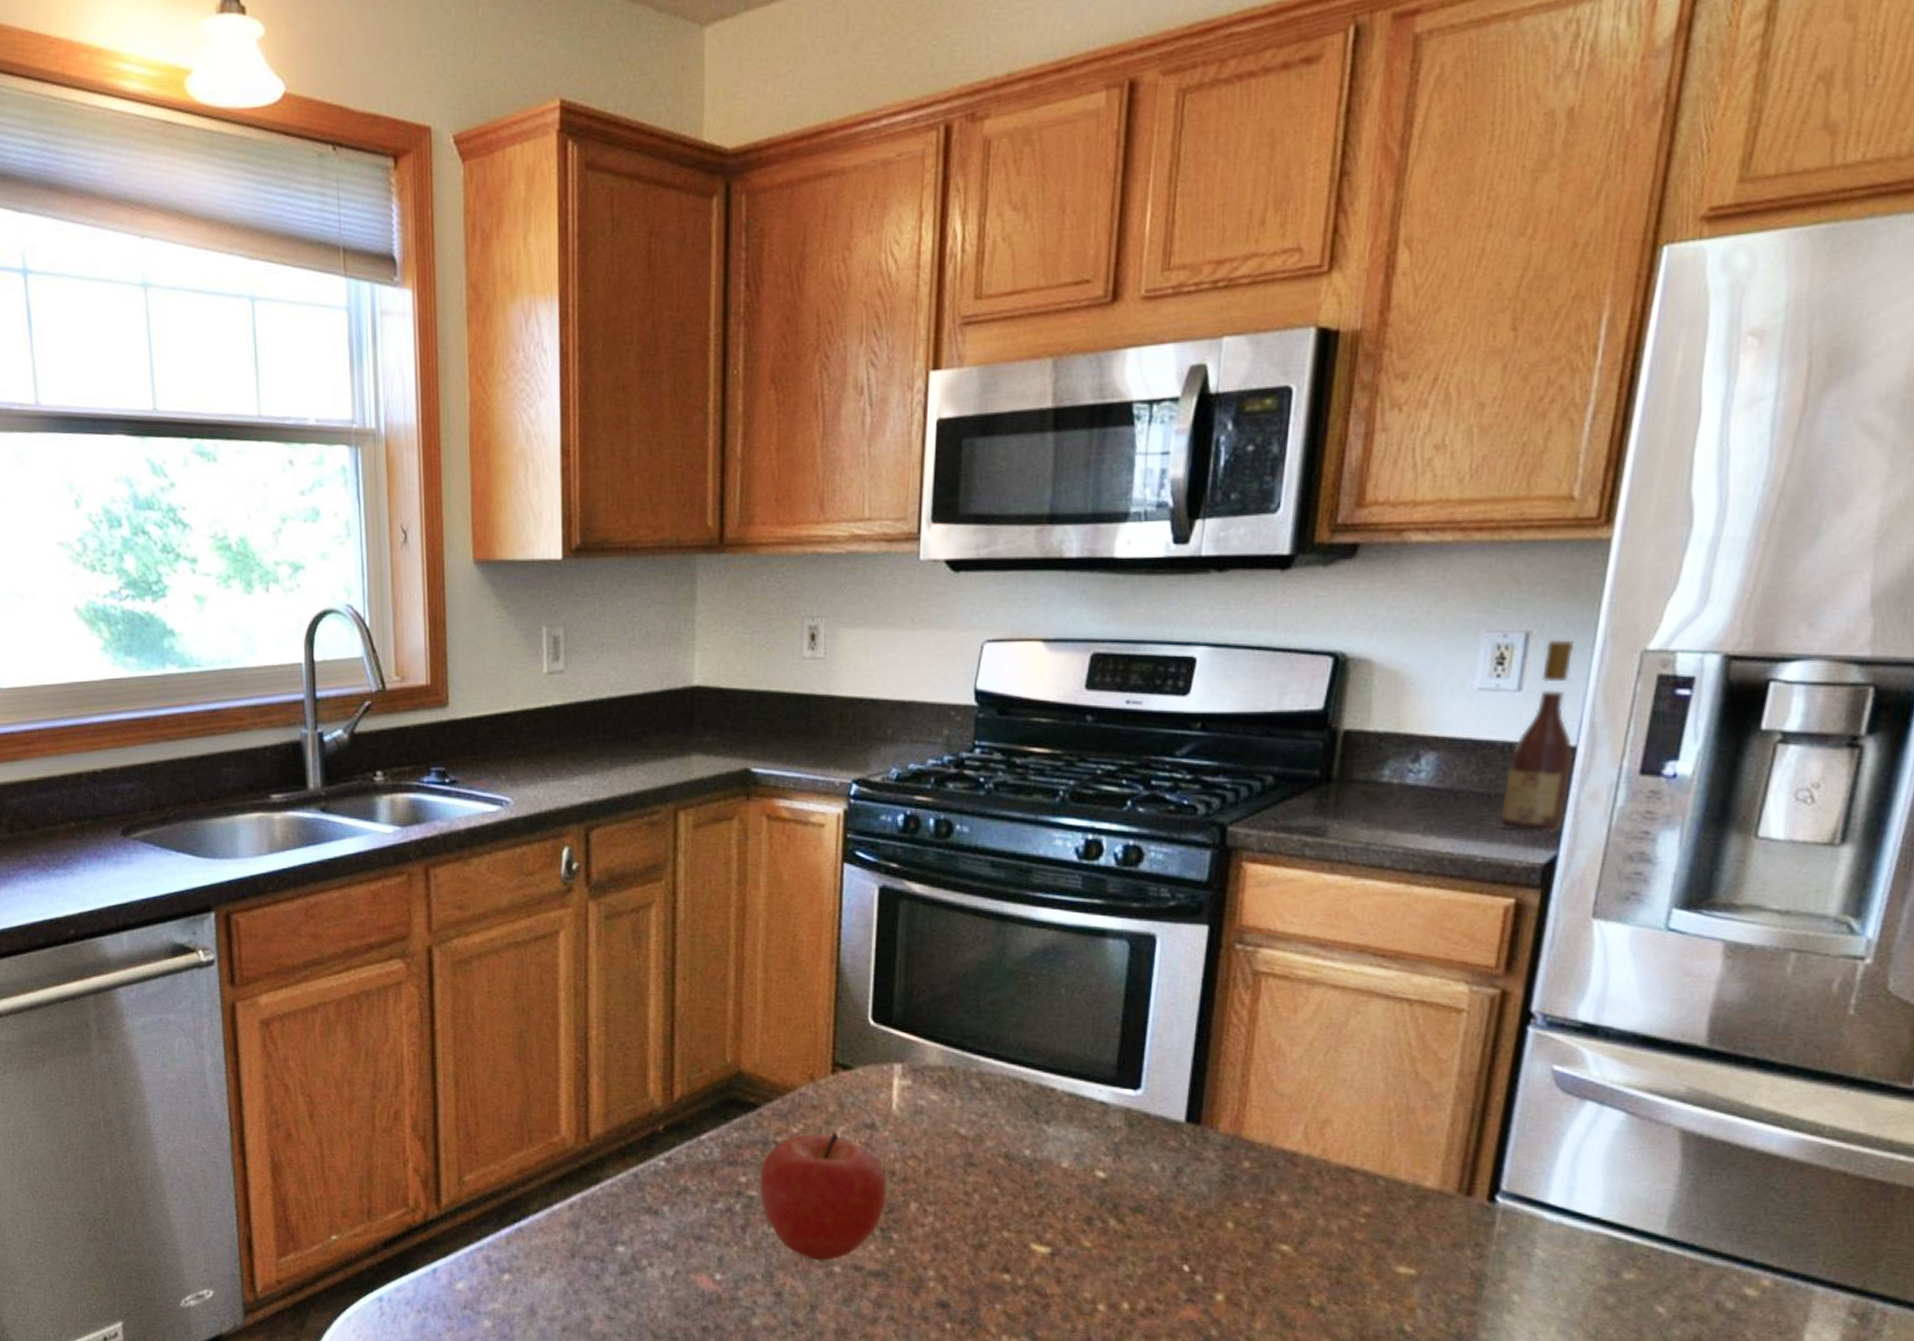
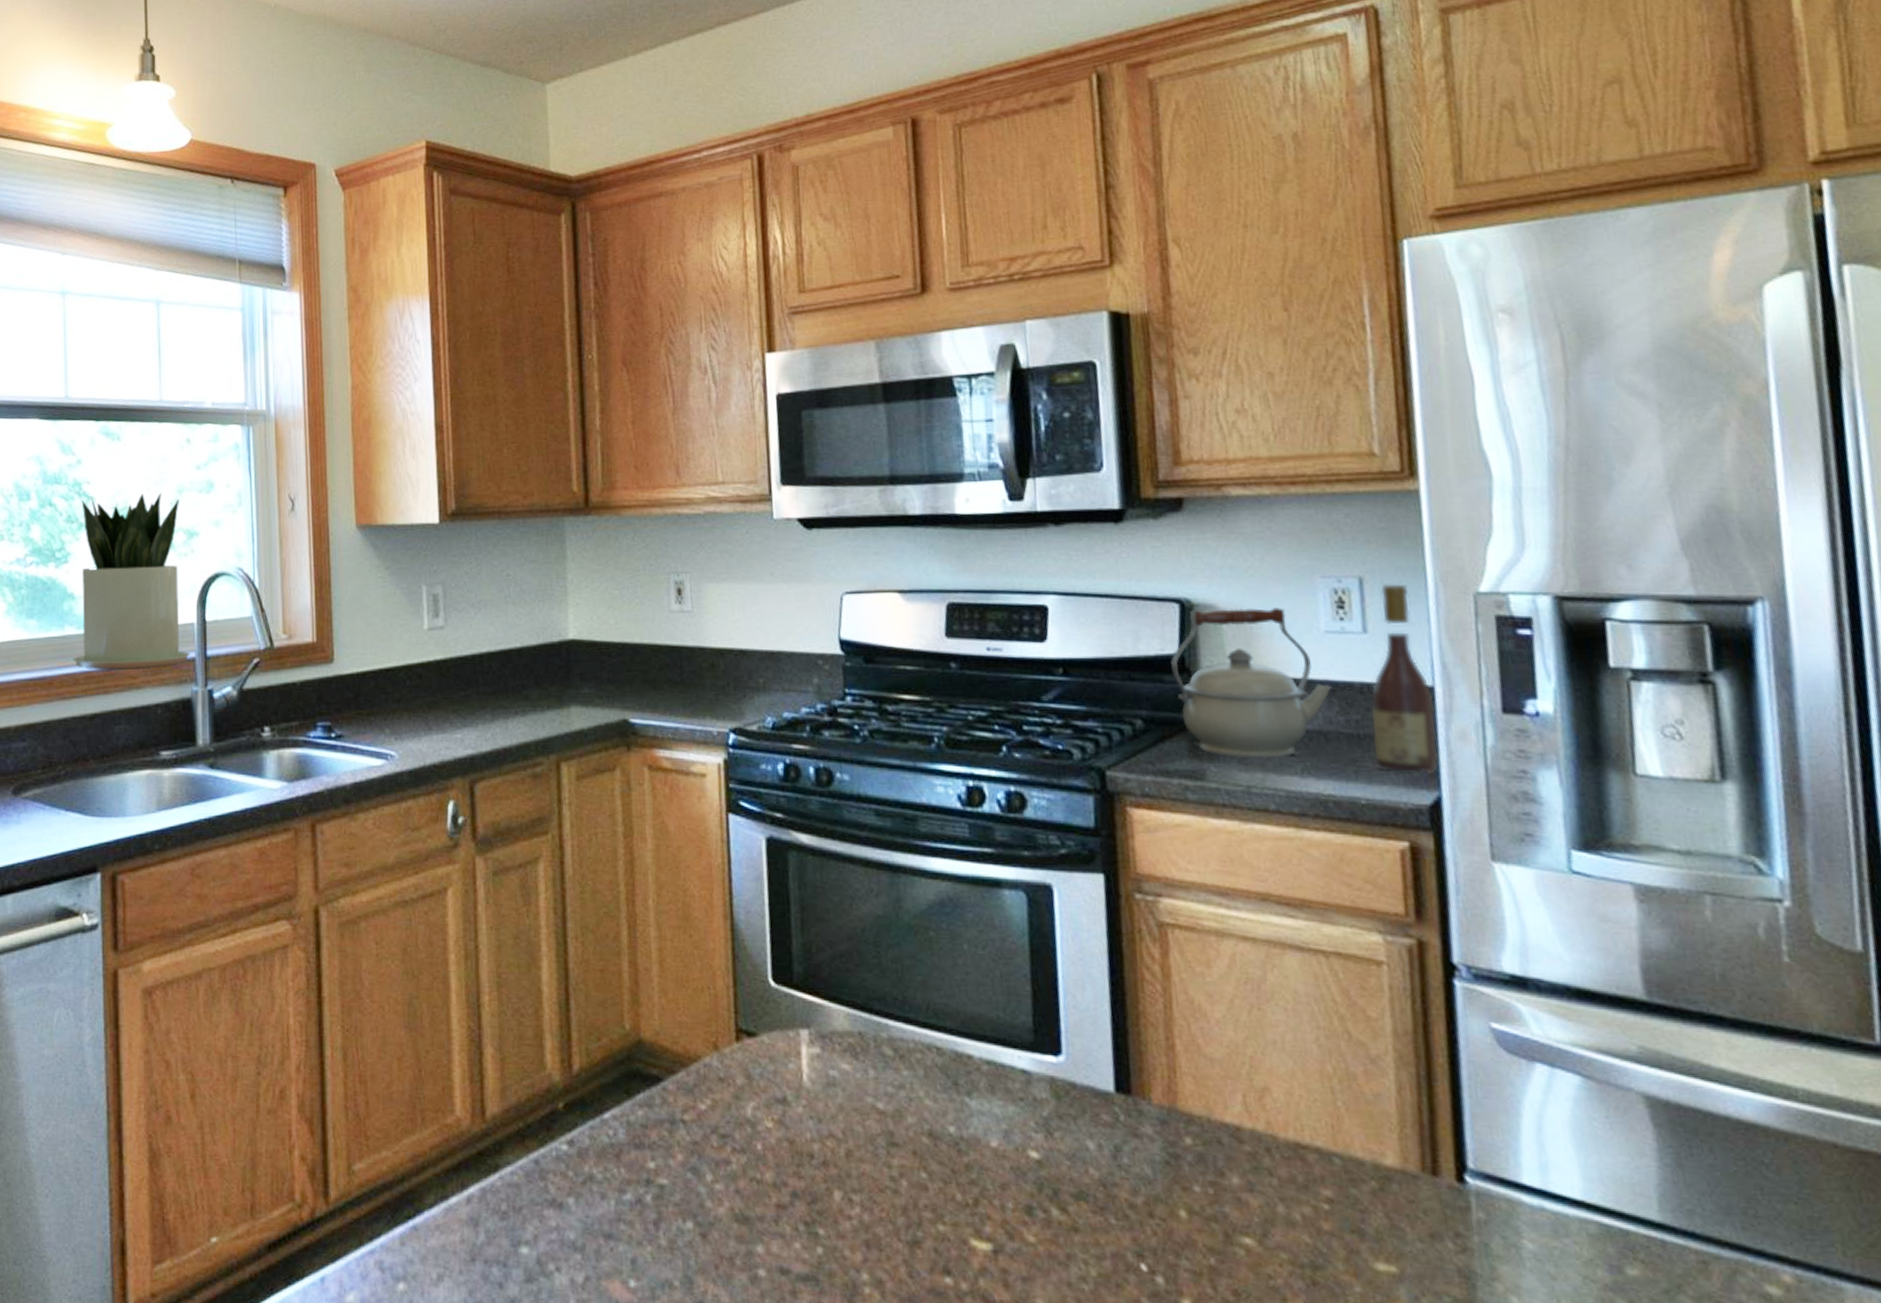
planter: none [176,520,298,711] -> present [72,492,190,670]
fruit: present [759,1131,887,1261] -> none [668,1107,808,1263]
kettle: none [1312,663,1473,818] -> present [1170,607,1332,760]

